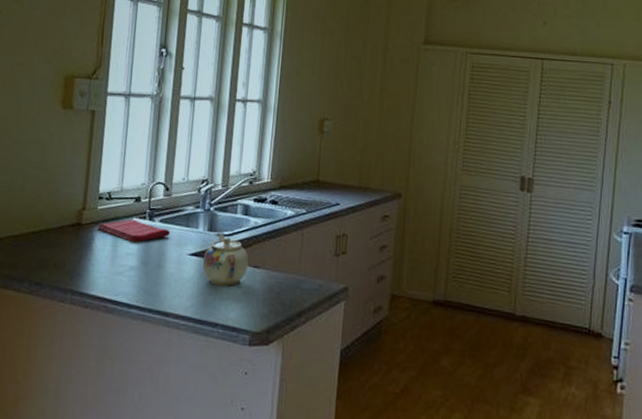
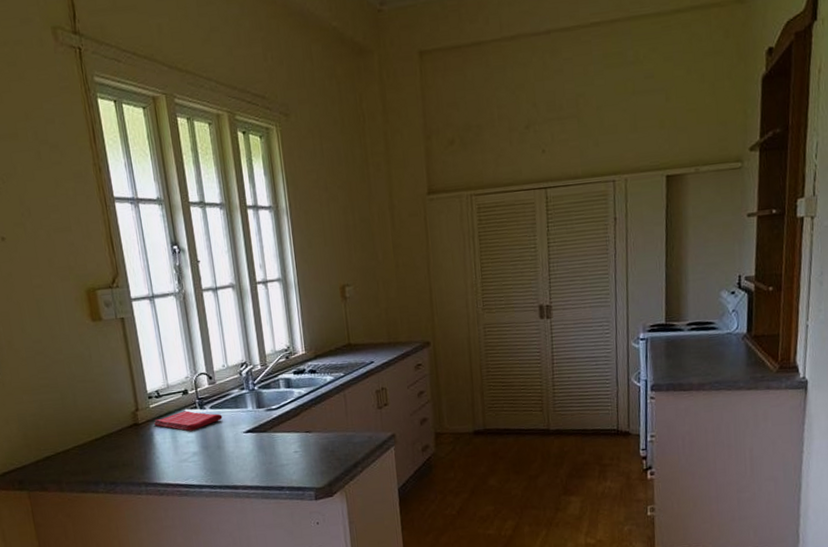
teapot: present [202,234,249,287] -> none [257,408,301,455]

